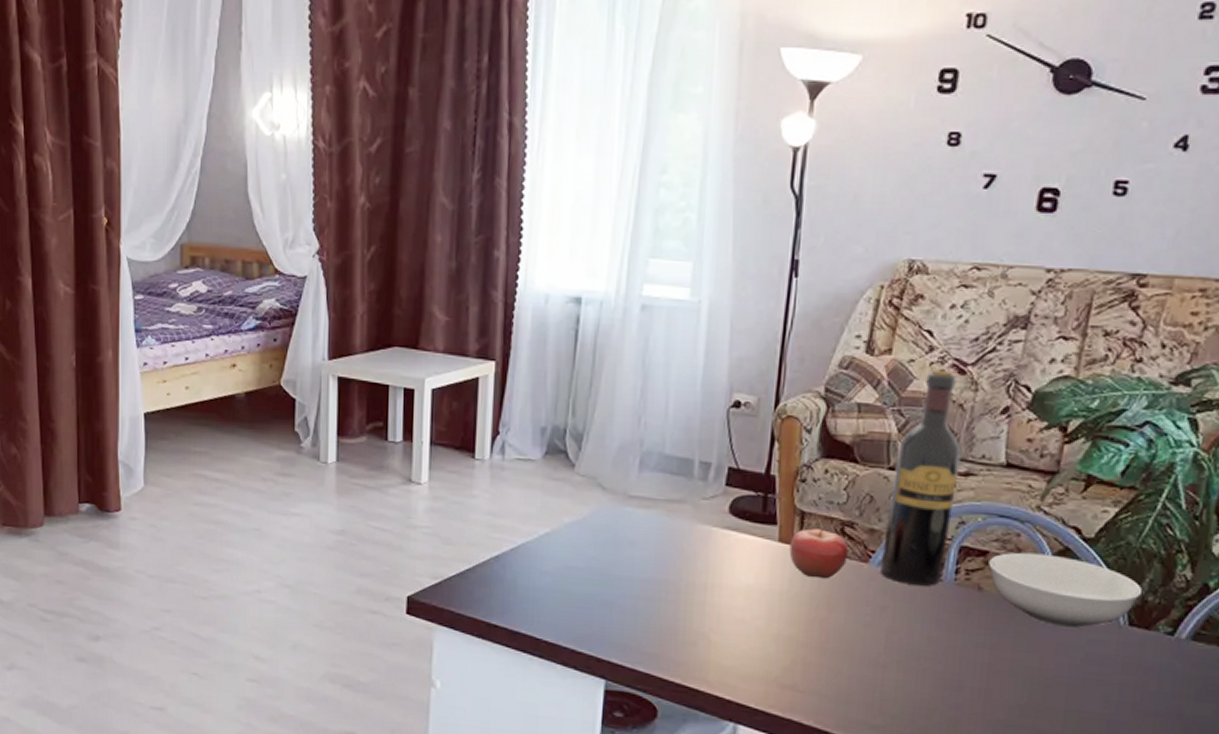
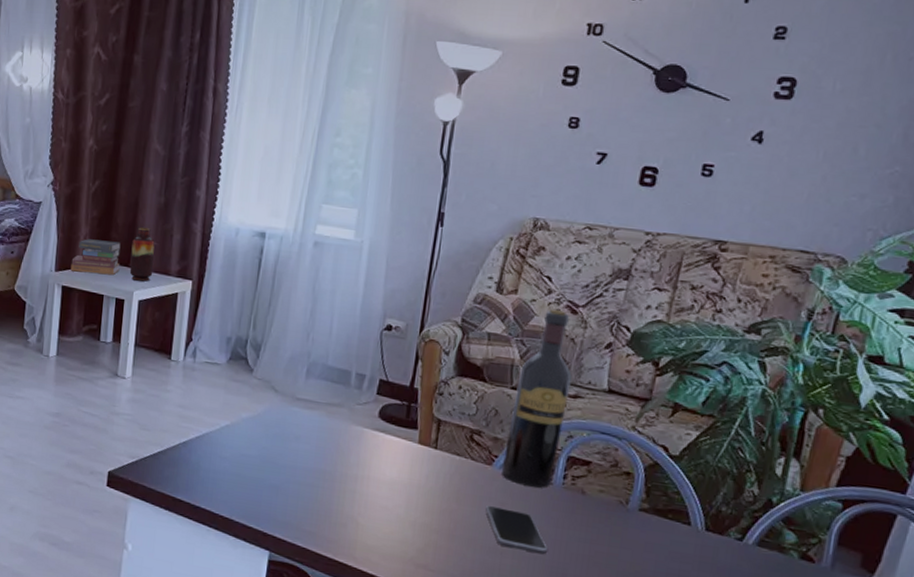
books: none [347,318,407,361] -> present [70,239,121,276]
vase: none [418,300,448,366] -> present [129,227,155,282]
fruit: present [789,525,849,579] -> none [426,432,477,477]
mobile phone: none [863,610,940,665] -> present [485,505,548,555]
bowl: present [989,552,1143,629] -> none [591,464,718,531]

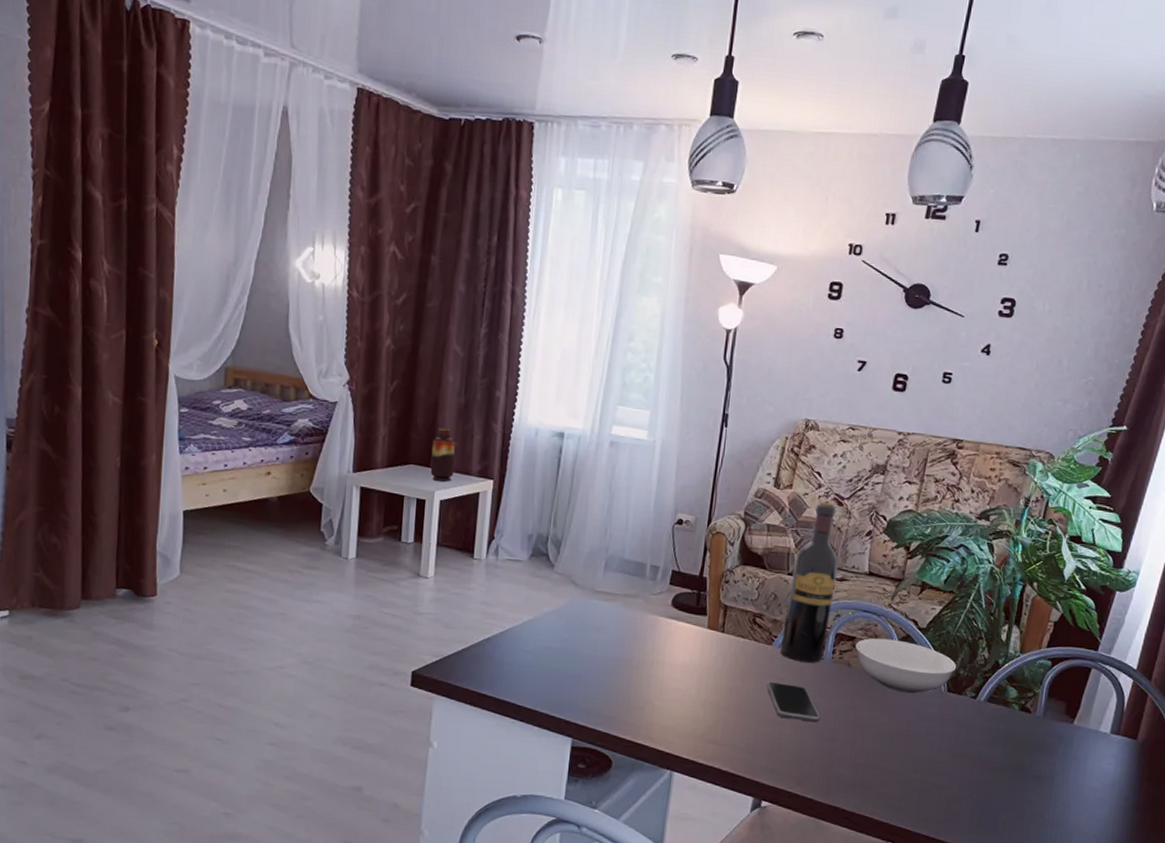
books: present [70,239,121,276] -> none [369,439,421,476]
bowl: none [591,464,718,531] -> present [855,638,957,695]

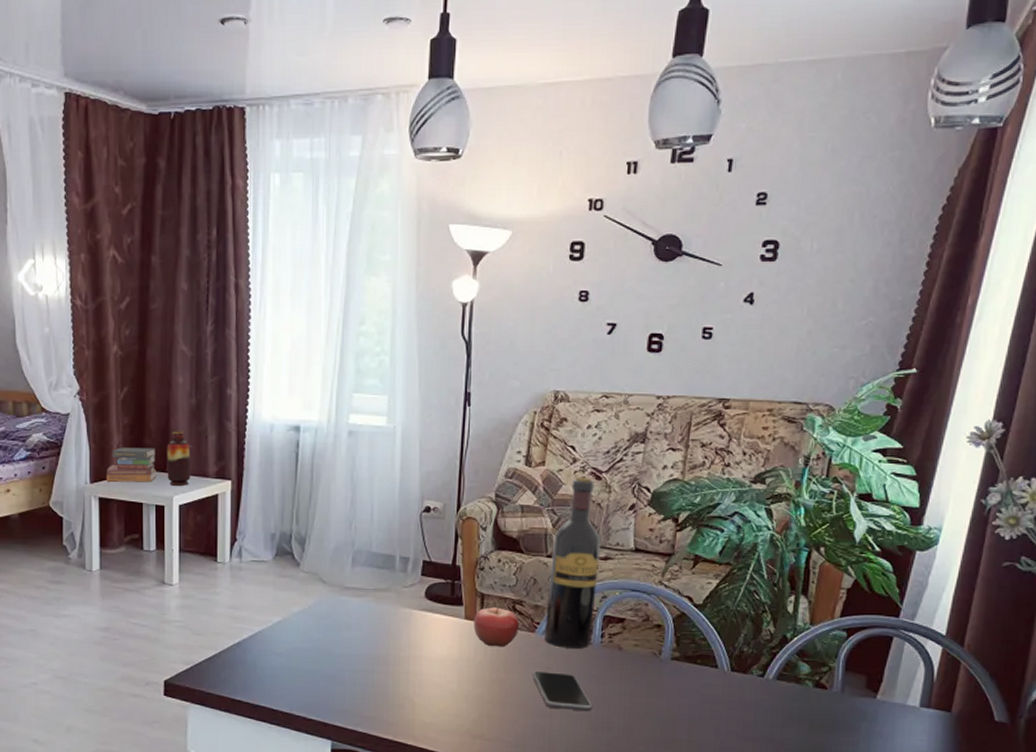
books: none [369,439,421,476] -> present [106,447,157,482]
fruit: none [715,616,759,658] -> present [473,604,520,648]
bowl: present [855,638,957,695] -> none [626,618,740,677]

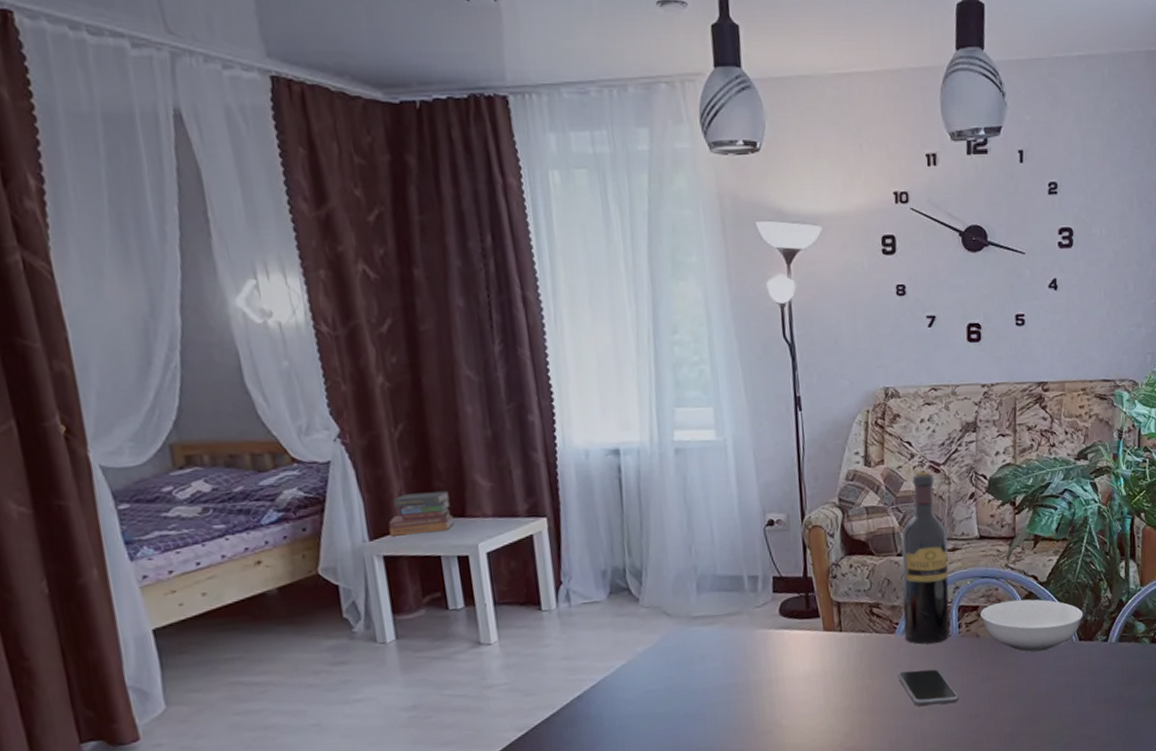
vase: present [167,431,191,486] -> none [462,468,497,531]
fruit: present [473,604,520,648] -> none [832,609,880,655]
bowl: none [626,618,740,677] -> present [980,599,1084,653]

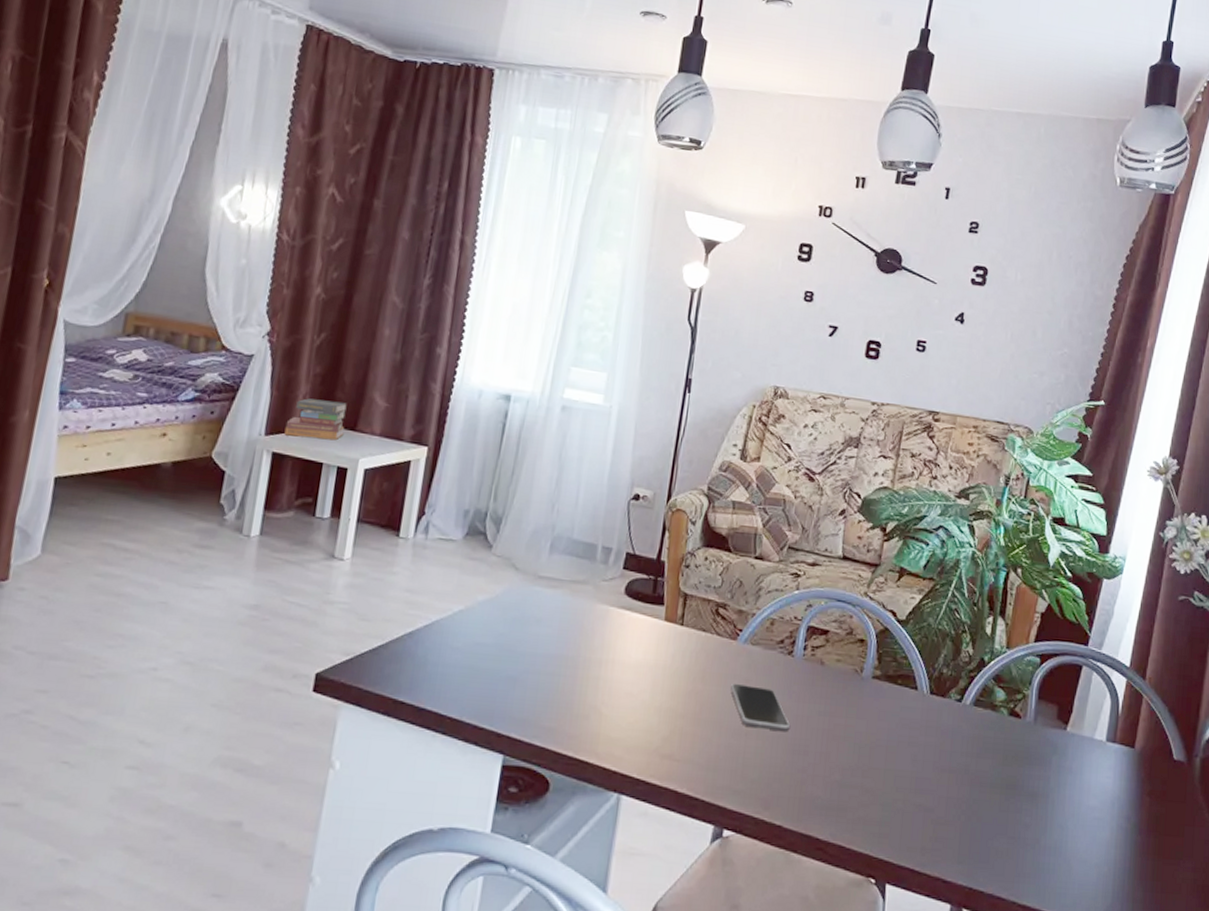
wine bottle: present [901,472,950,644] -> none [746,477,810,661]
bowl: present [980,599,1084,653] -> none [829,631,940,698]

